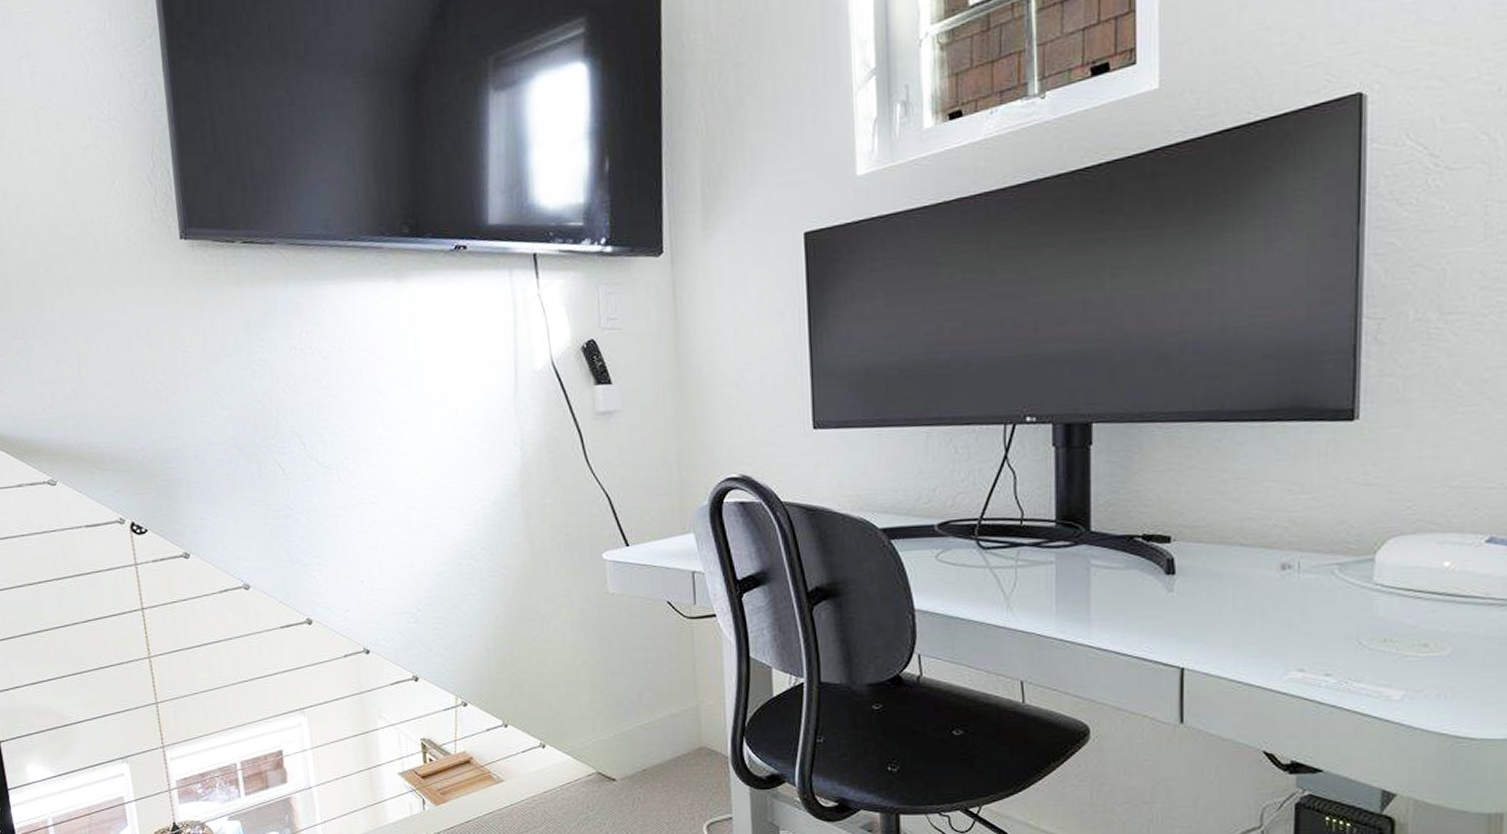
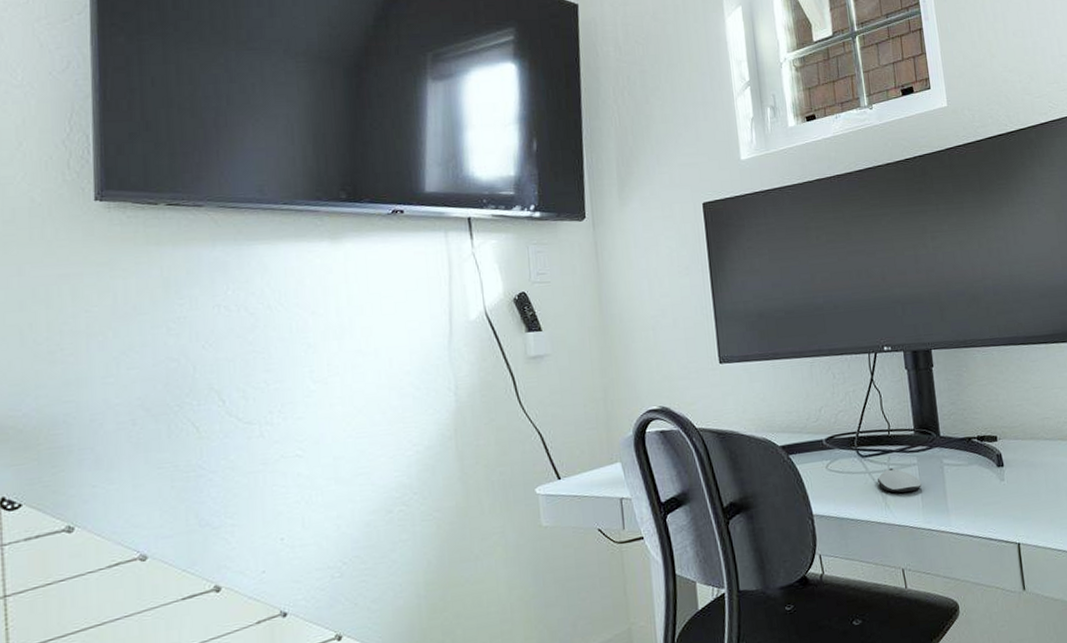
computer mouse: none [999,564,1058,594] -> present [877,467,922,493]

